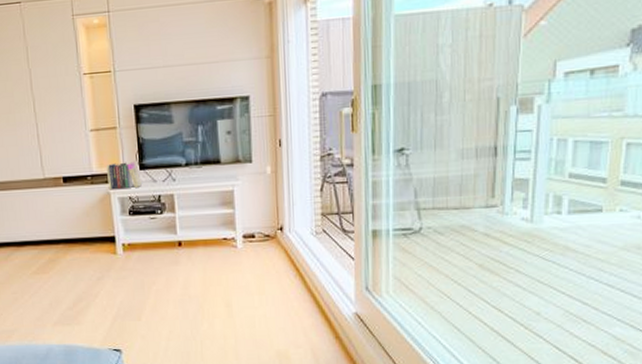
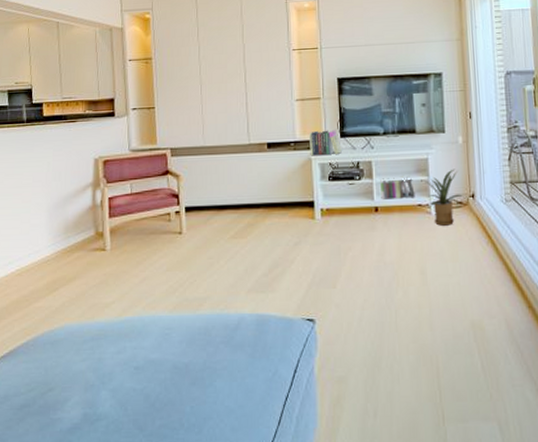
books: none [183,209,220,234] -> present [380,176,415,200]
house plant: none [226,200,271,259] -> present [421,168,463,226]

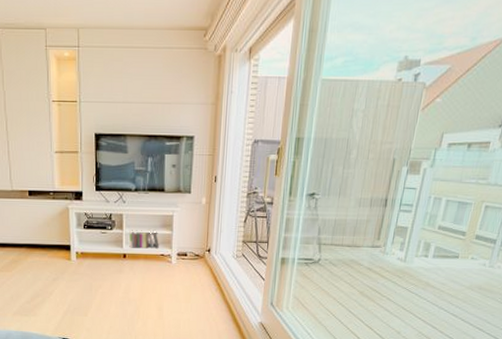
books: present [309,129,342,156] -> none [67,182,96,206]
house plant: present [421,168,463,226] -> none [165,226,200,274]

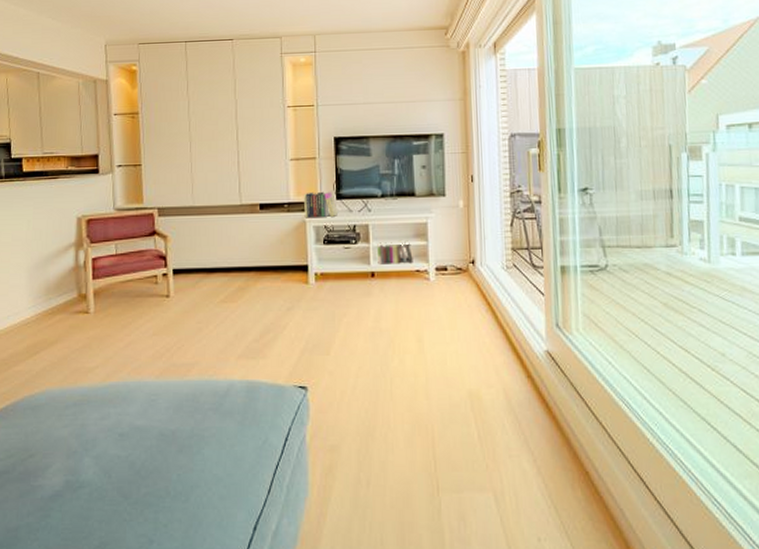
books: none [67,182,96,206] -> present [304,191,338,219]

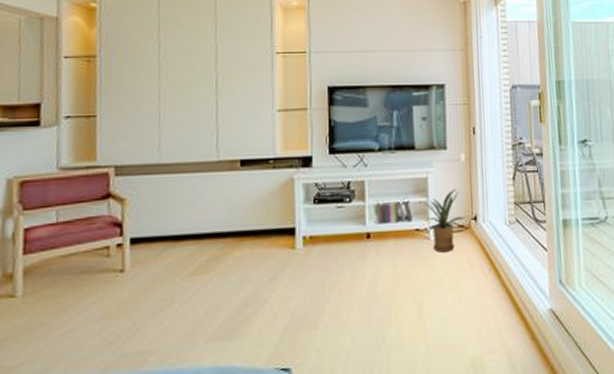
books: present [304,191,338,219] -> none [292,145,330,176]
house plant: none [419,234,463,292] -> present [419,189,465,253]

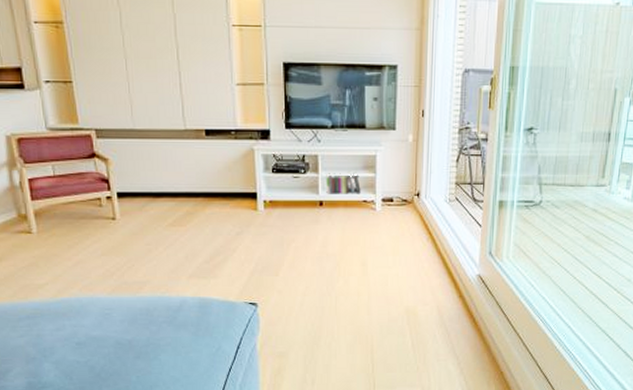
house plant: present [419,189,465,253] -> none [368,167,408,222]

